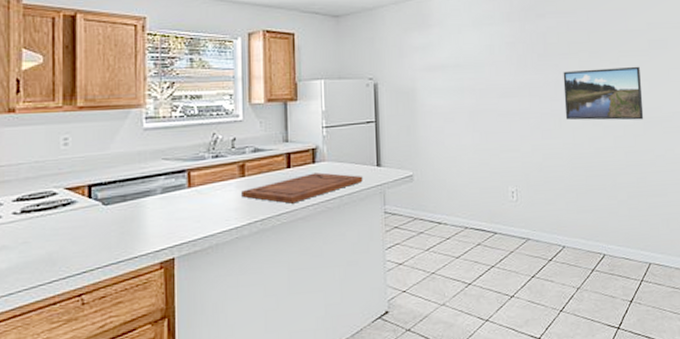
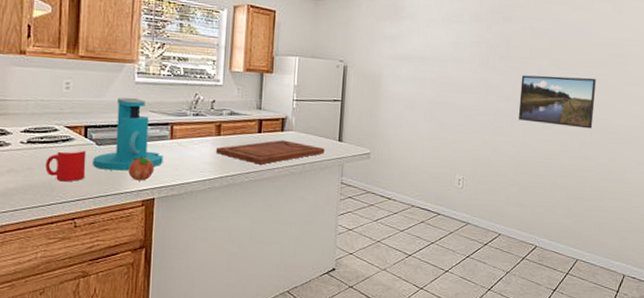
cup: none [44,211,92,253] -> present [45,148,87,182]
coffee maker: none [100,146,182,233] -> present [93,97,163,171]
fruit: none [142,210,172,240] -> present [128,155,155,181]

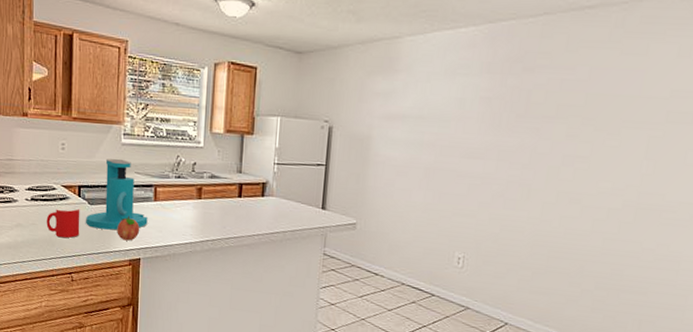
cutting board: present [216,140,325,165] -> none [197,205,307,231]
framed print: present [518,75,596,129] -> none [536,137,647,205]

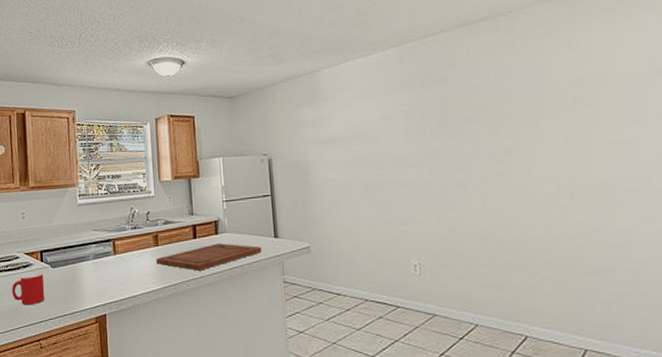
coffee maker: present [86,158,148,230] -> none [50,219,110,291]
fruit: present [117,215,140,241] -> none [80,273,103,298]
cutting board: none [197,205,307,231] -> present [156,243,262,271]

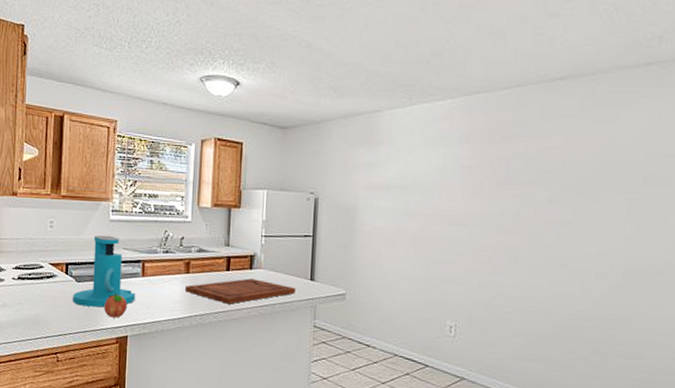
cup: present [12,272,45,305] -> none [33,284,67,317]
coffee maker: none [50,219,110,291] -> present [73,235,136,308]
fruit: none [80,273,103,298] -> present [104,292,128,318]

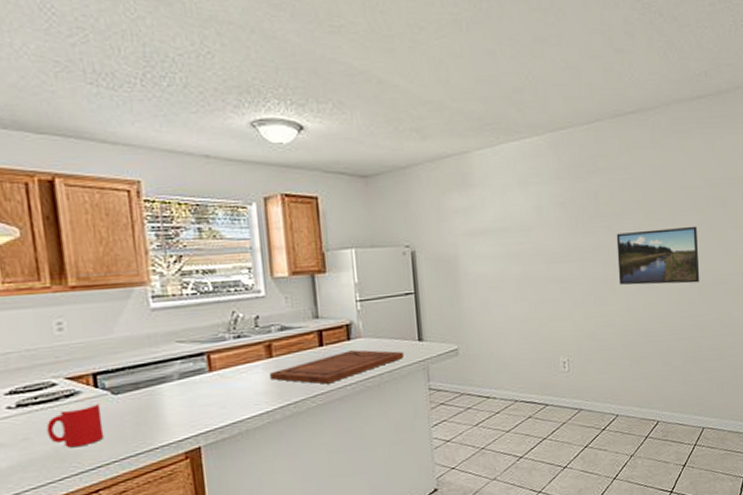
cup: none [33,284,67,317] -> present [46,402,105,448]
coffee maker: present [73,235,136,308] -> none [111,328,204,424]
fruit: present [104,292,128,318] -> none [160,397,195,430]
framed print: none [523,203,628,268] -> present [616,226,700,285]

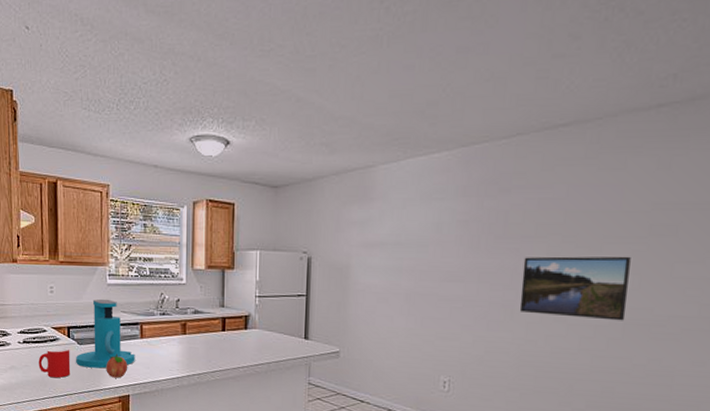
coffee maker: none [111,328,204,424] -> present [76,298,135,369]
fruit: none [160,397,195,430] -> present [106,353,128,378]
cutting board: present [270,349,404,384] -> none [183,338,290,364]

